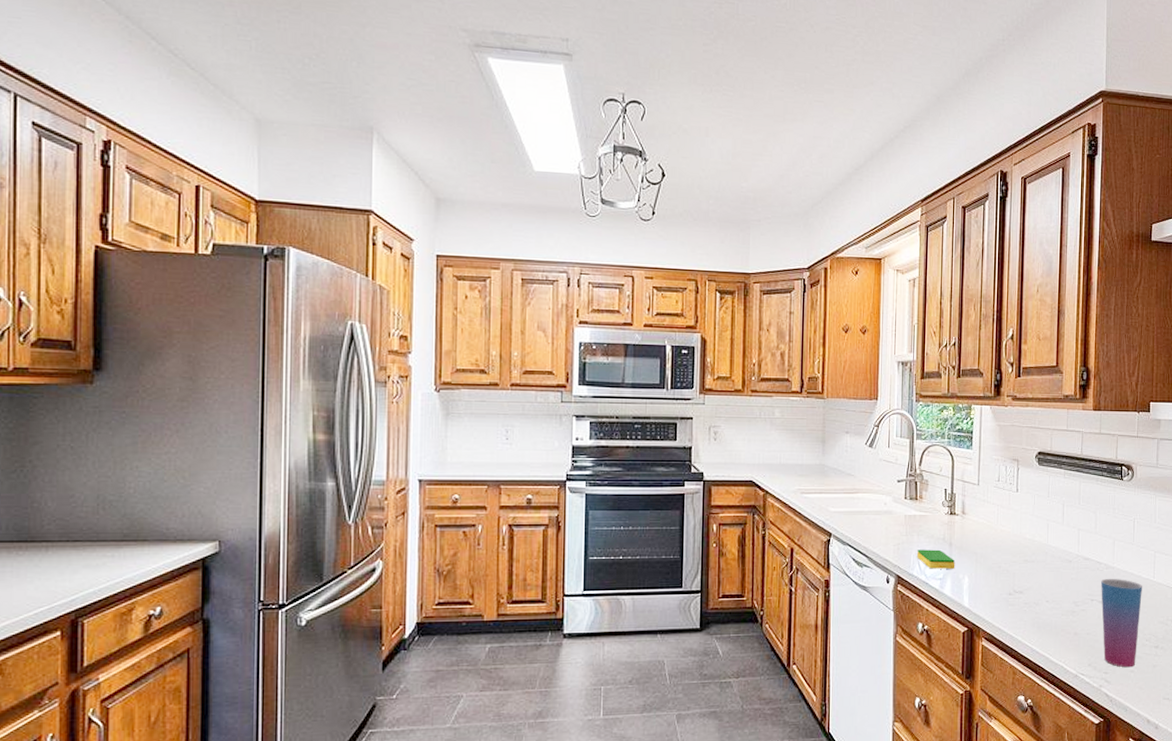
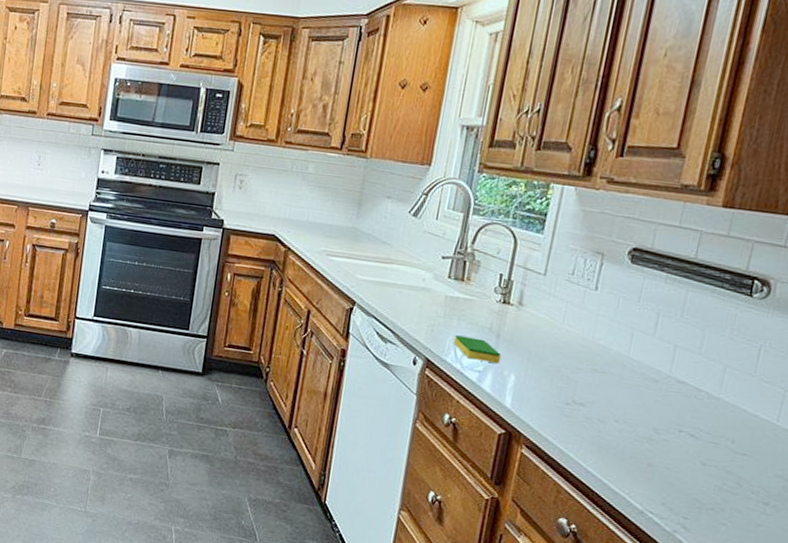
cup: present [1101,578,1142,668] -> none [685,409,758,520]

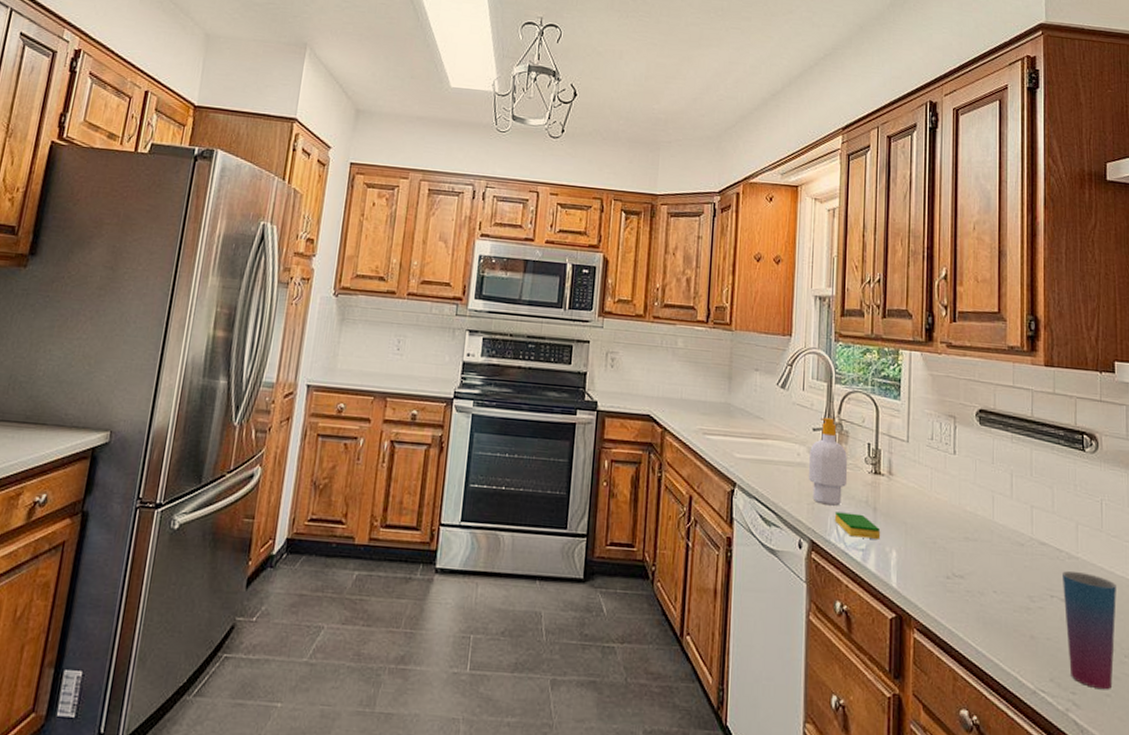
soap bottle: none [432,246,476,330] -> present [809,417,847,506]
cup: none [685,409,758,520] -> present [1063,570,1116,690]

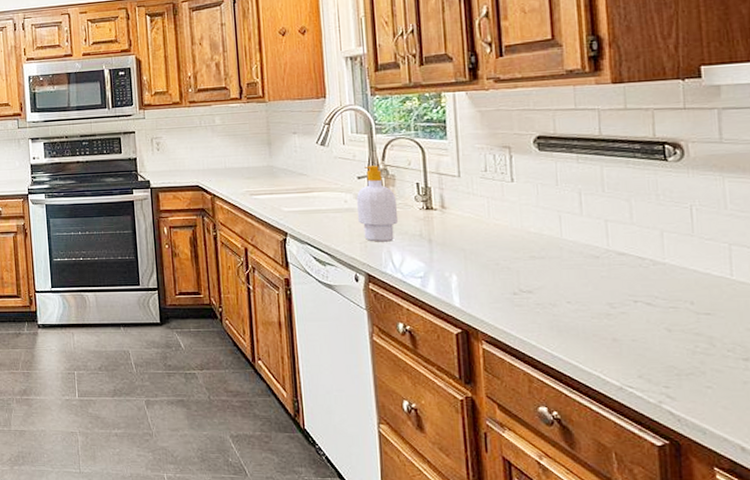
dish sponge: present [835,512,881,539] -> none [389,246,439,267]
cup: present [1063,570,1116,690] -> none [647,276,715,383]

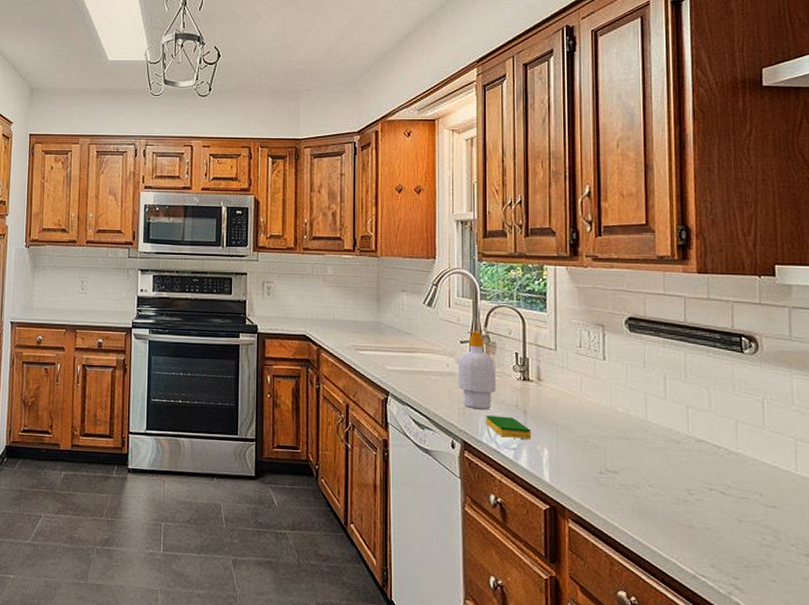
dish sponge: none [389,246,439,267] -> present [486,415,532,439]

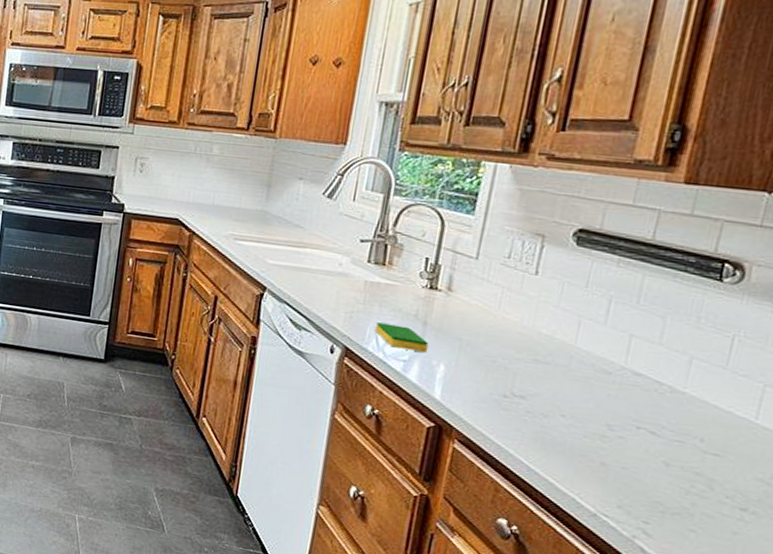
soap bottle: present [459,331,495,410] -> none [350,229,399,317]

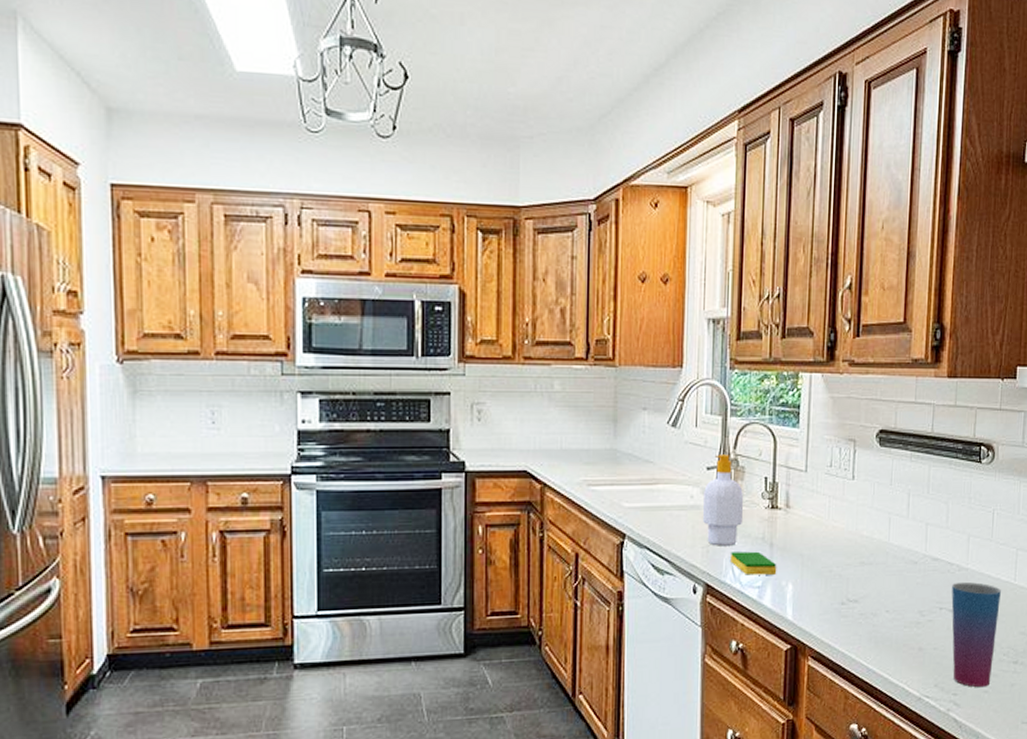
soap bottle: none [350,229,399,317] -> present [703,454,743,546]
cup: none [646,404,733,526] -> present [951,581,1001,688]

